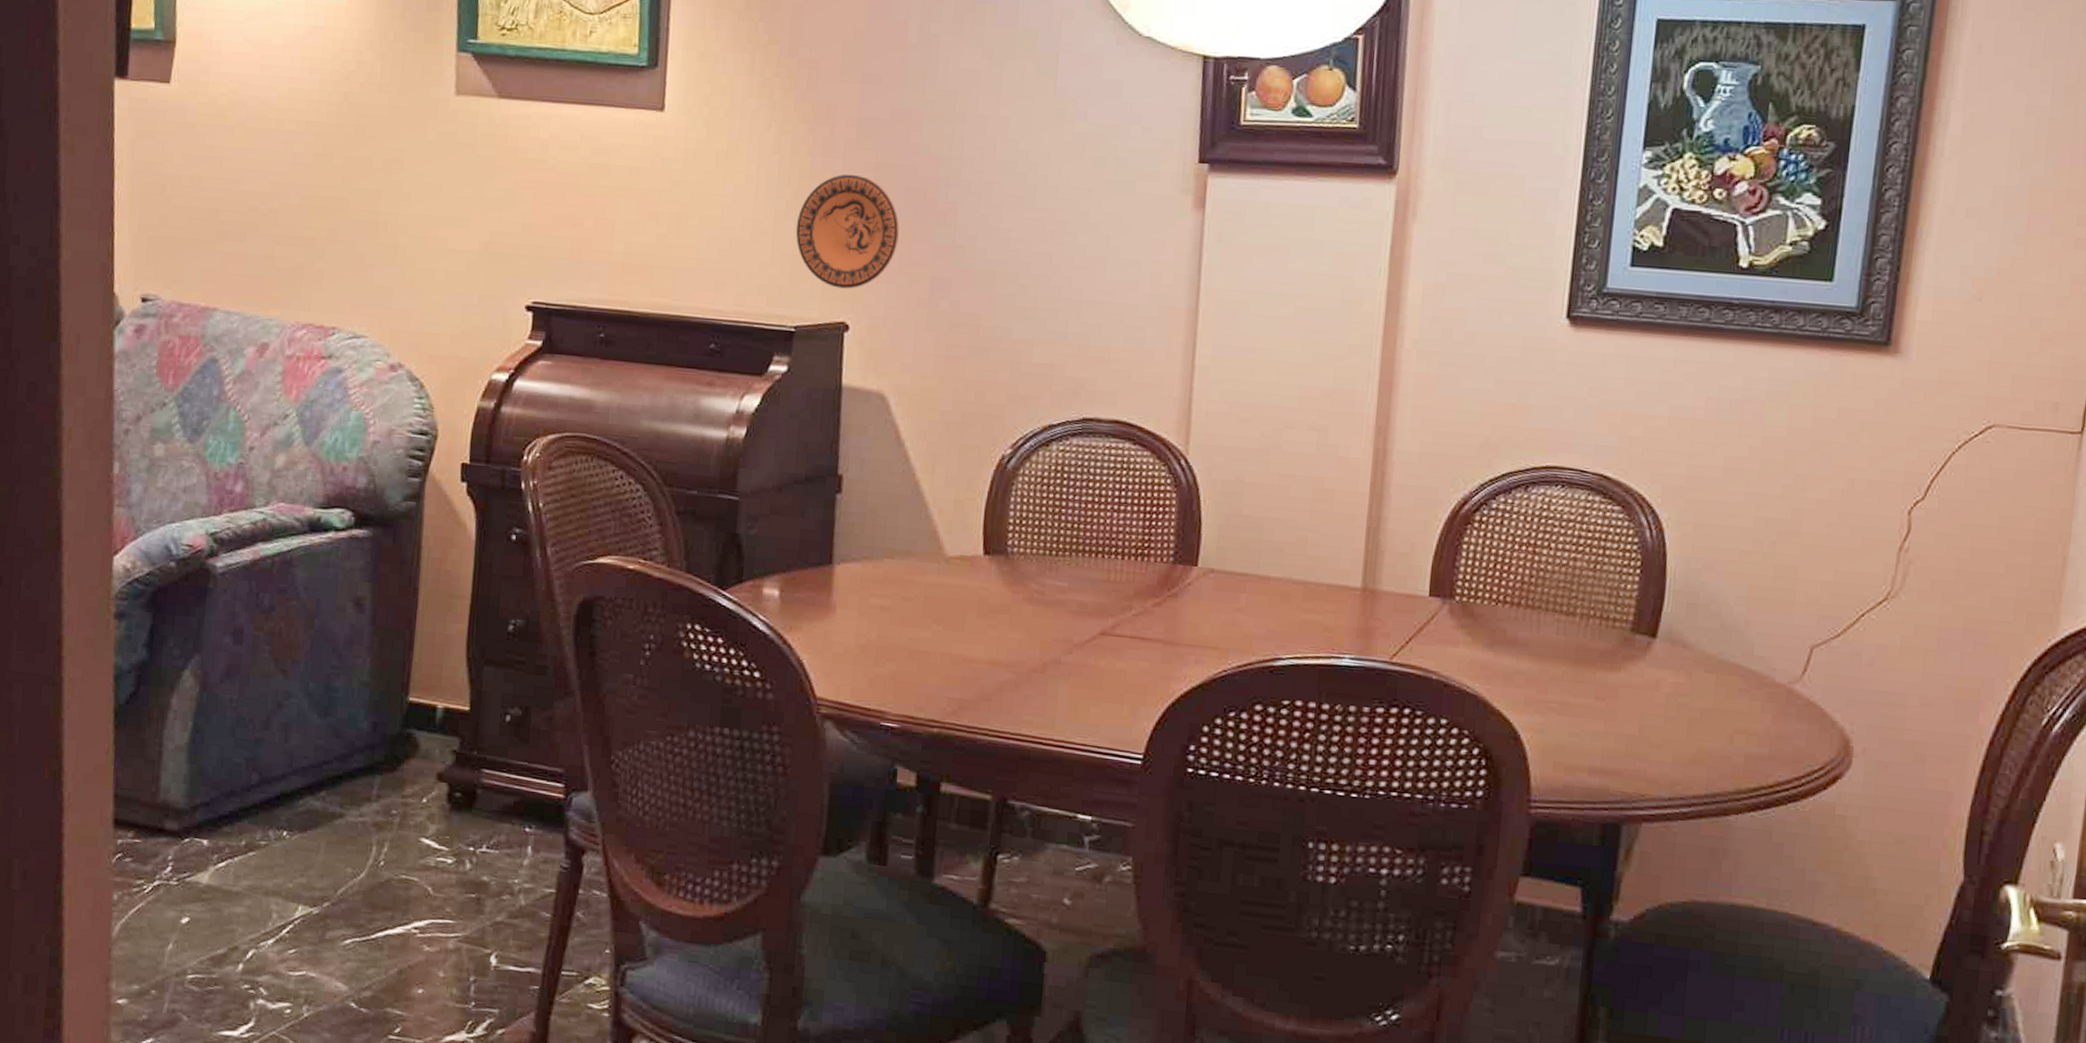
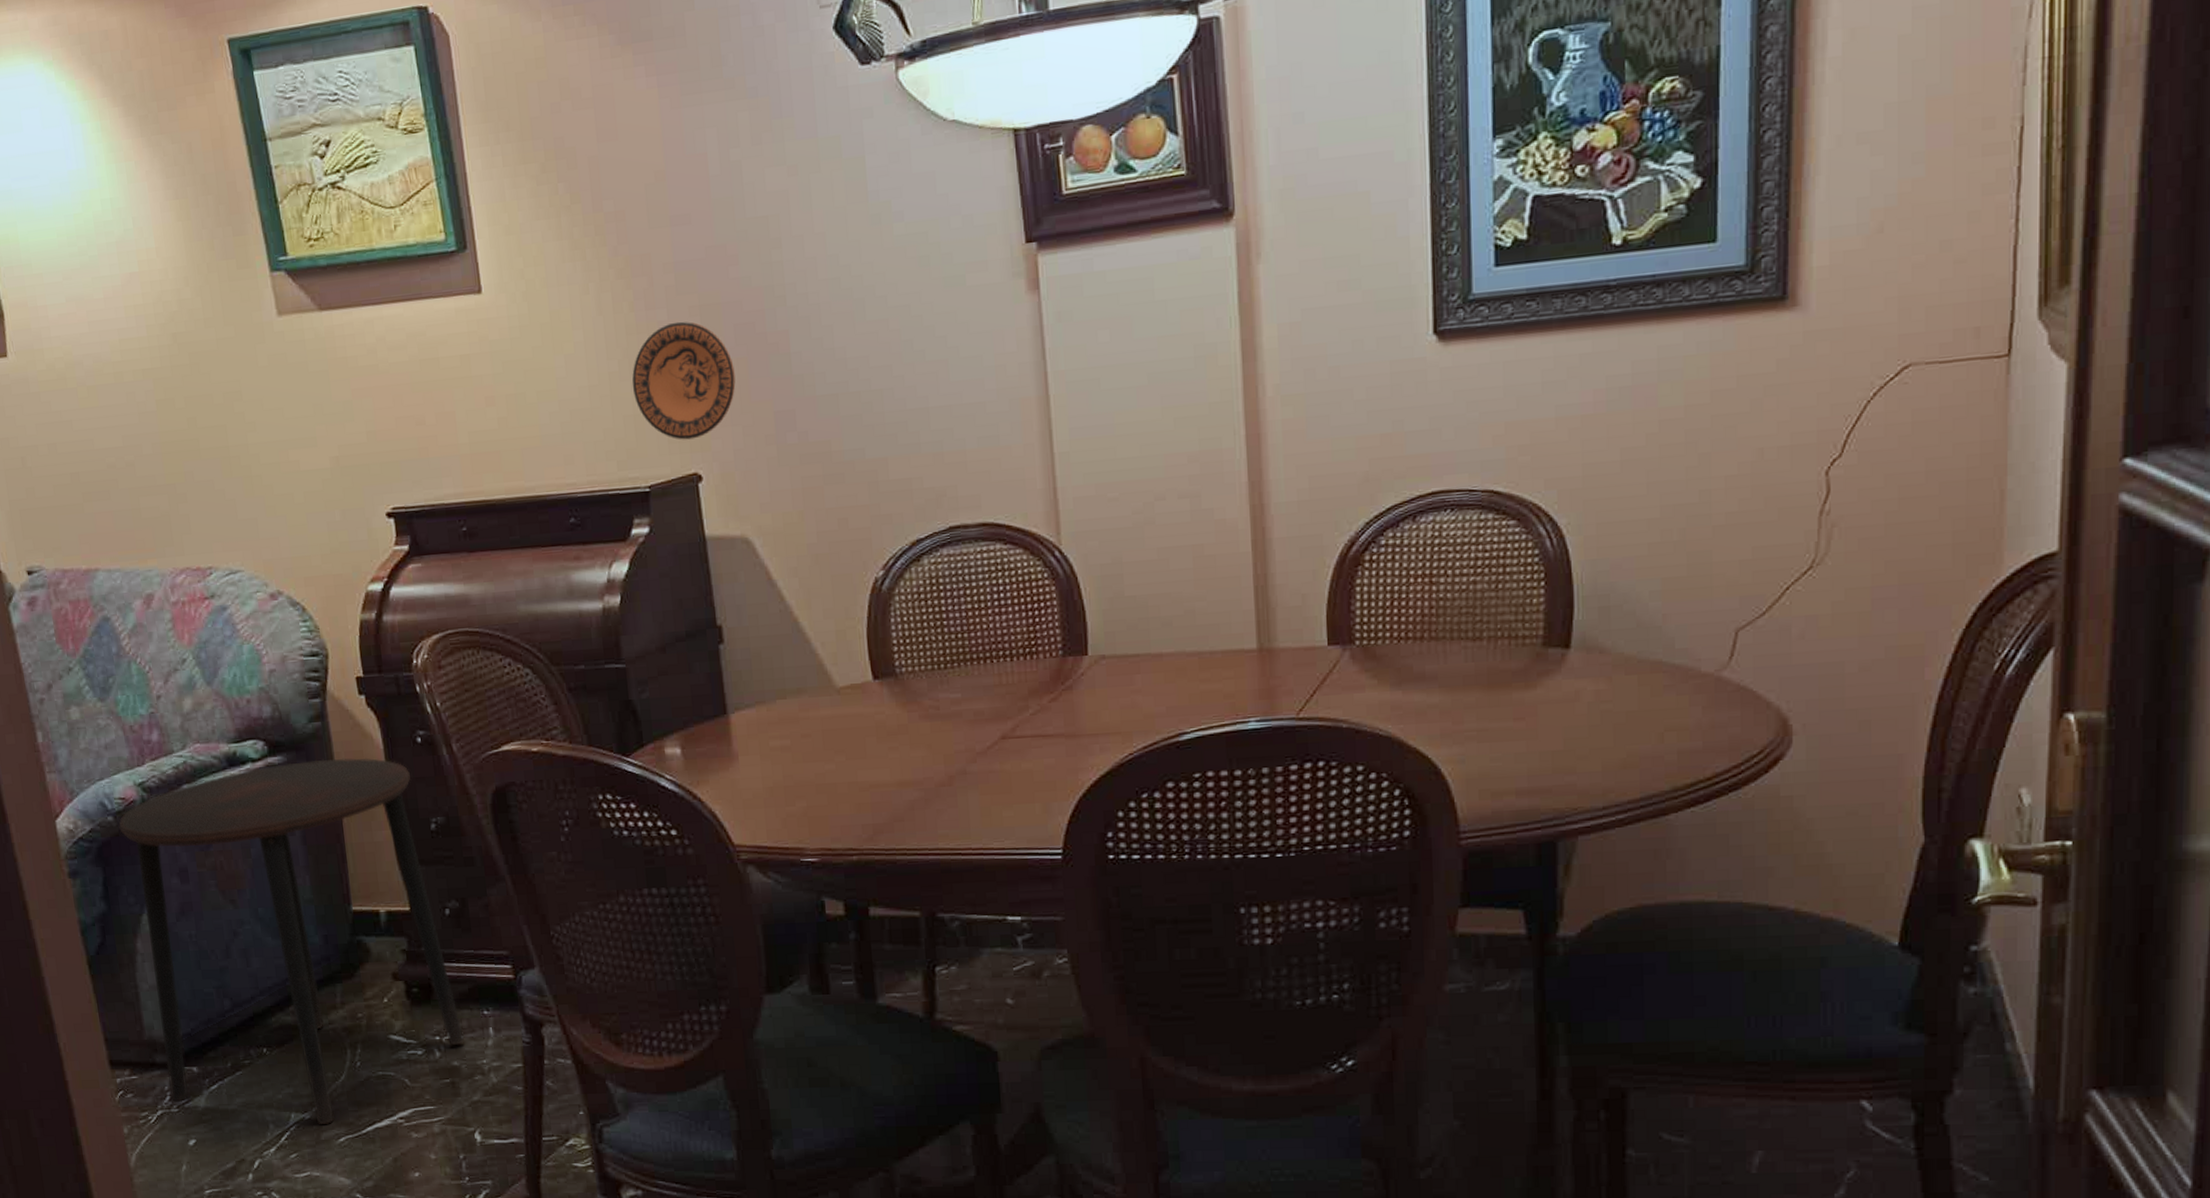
side table: none [173,538,501,923] -> present [119,757,465,1124]

